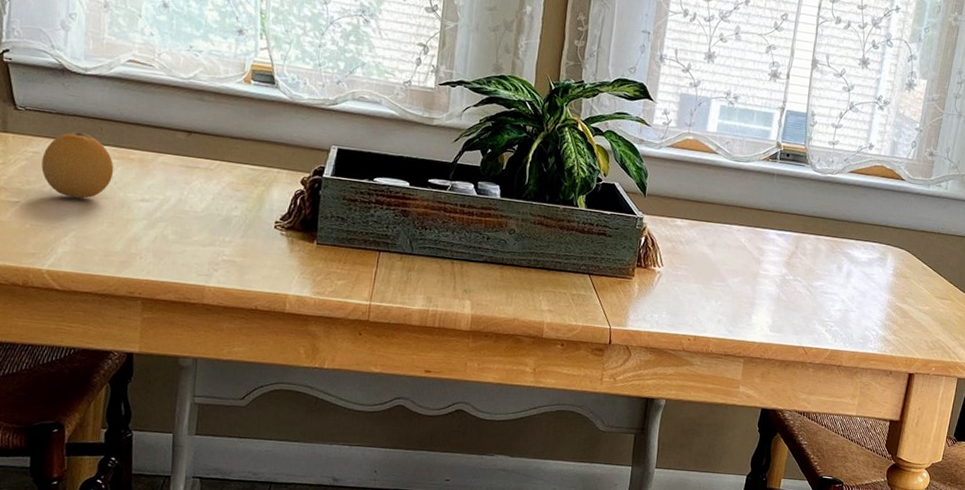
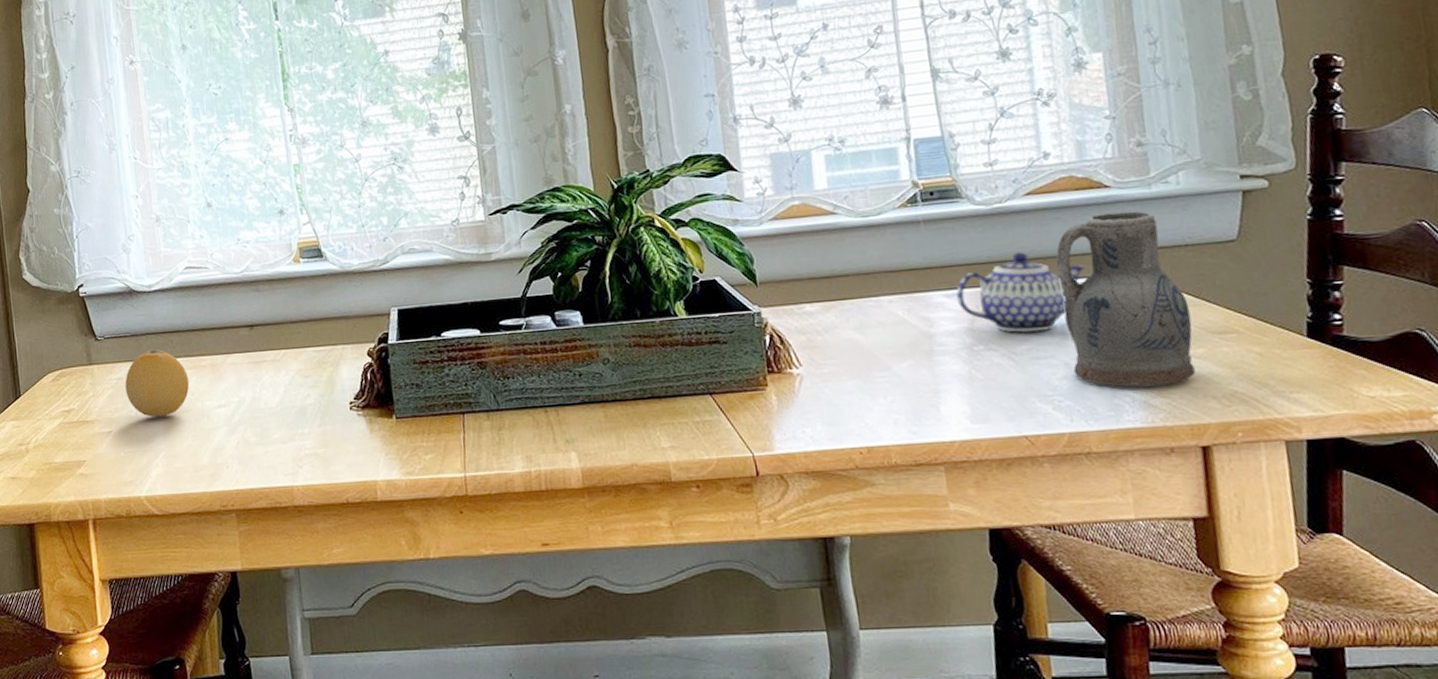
teapot: none [784,213,874,274] -> present [956,252,1086,333]
pitcher: none [846,198,929,328] -> present [1055,211,1196,387]

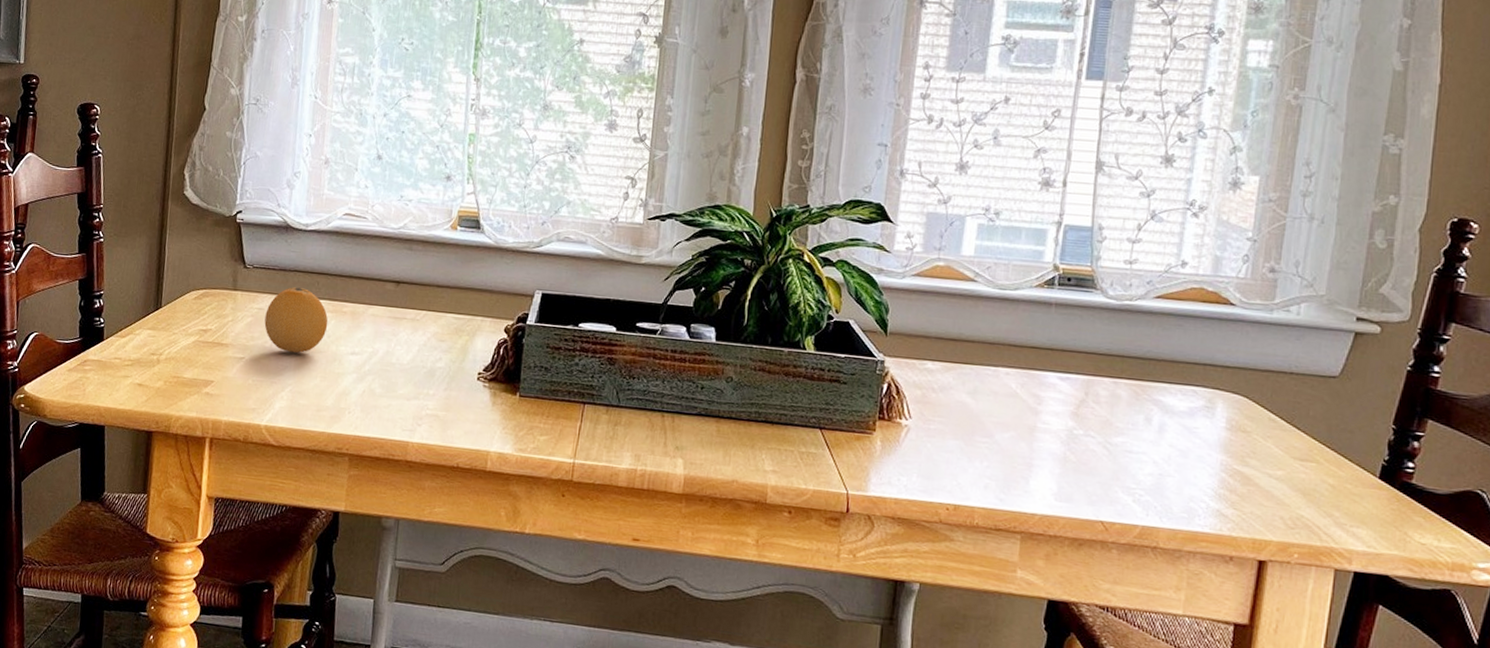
teapot: present [956,252,1086,333] -> none [1069,350,1195,428]
pitcher: present [1055,211,1196,387] -> none [1160,328,1280,499]

